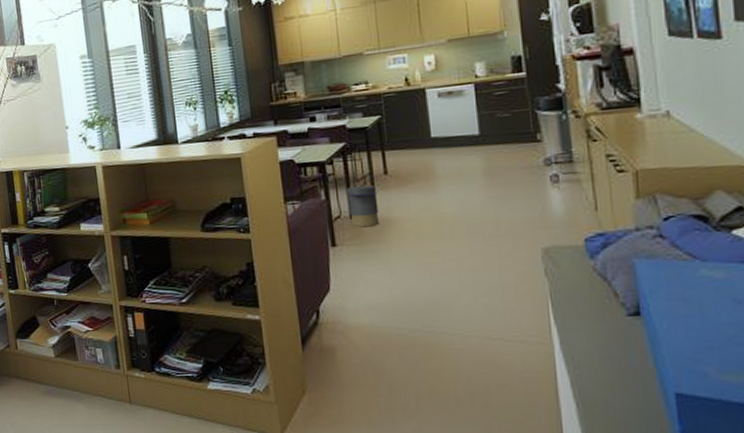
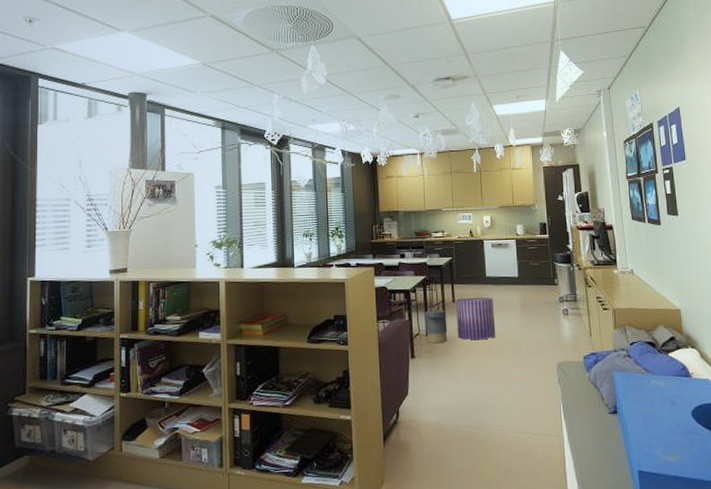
stool: none [388,165,449,221] -> present [456,297,496,340]

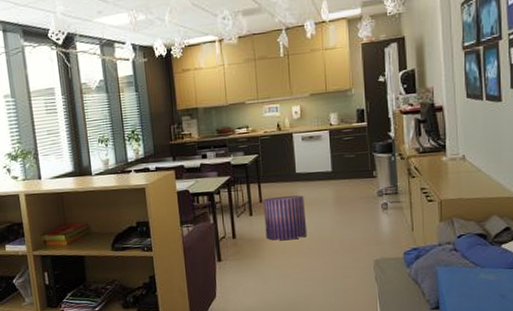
trash can: present [425,310,448,343] -> none [231,211,255,245]

